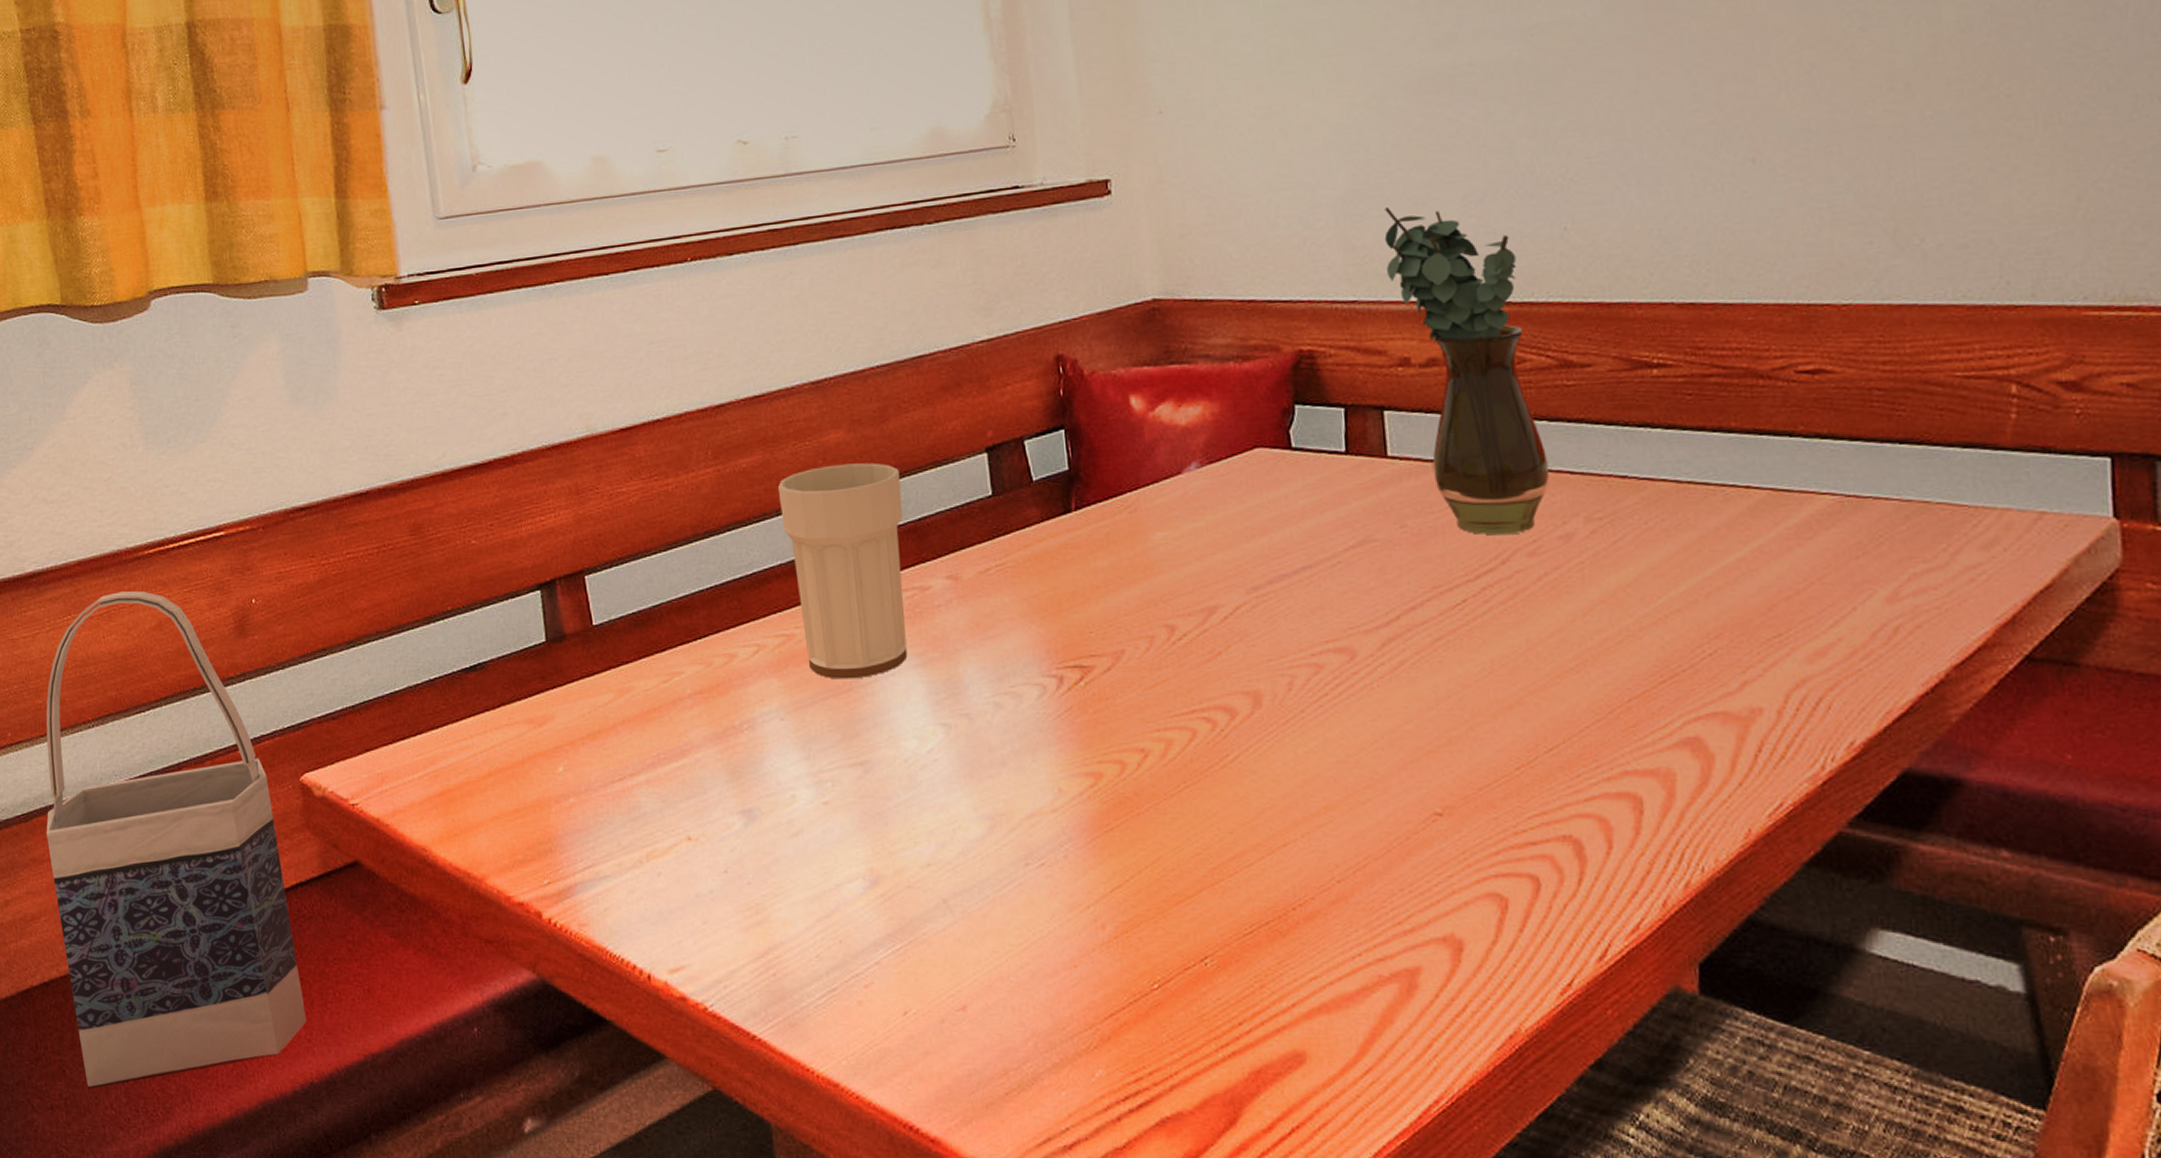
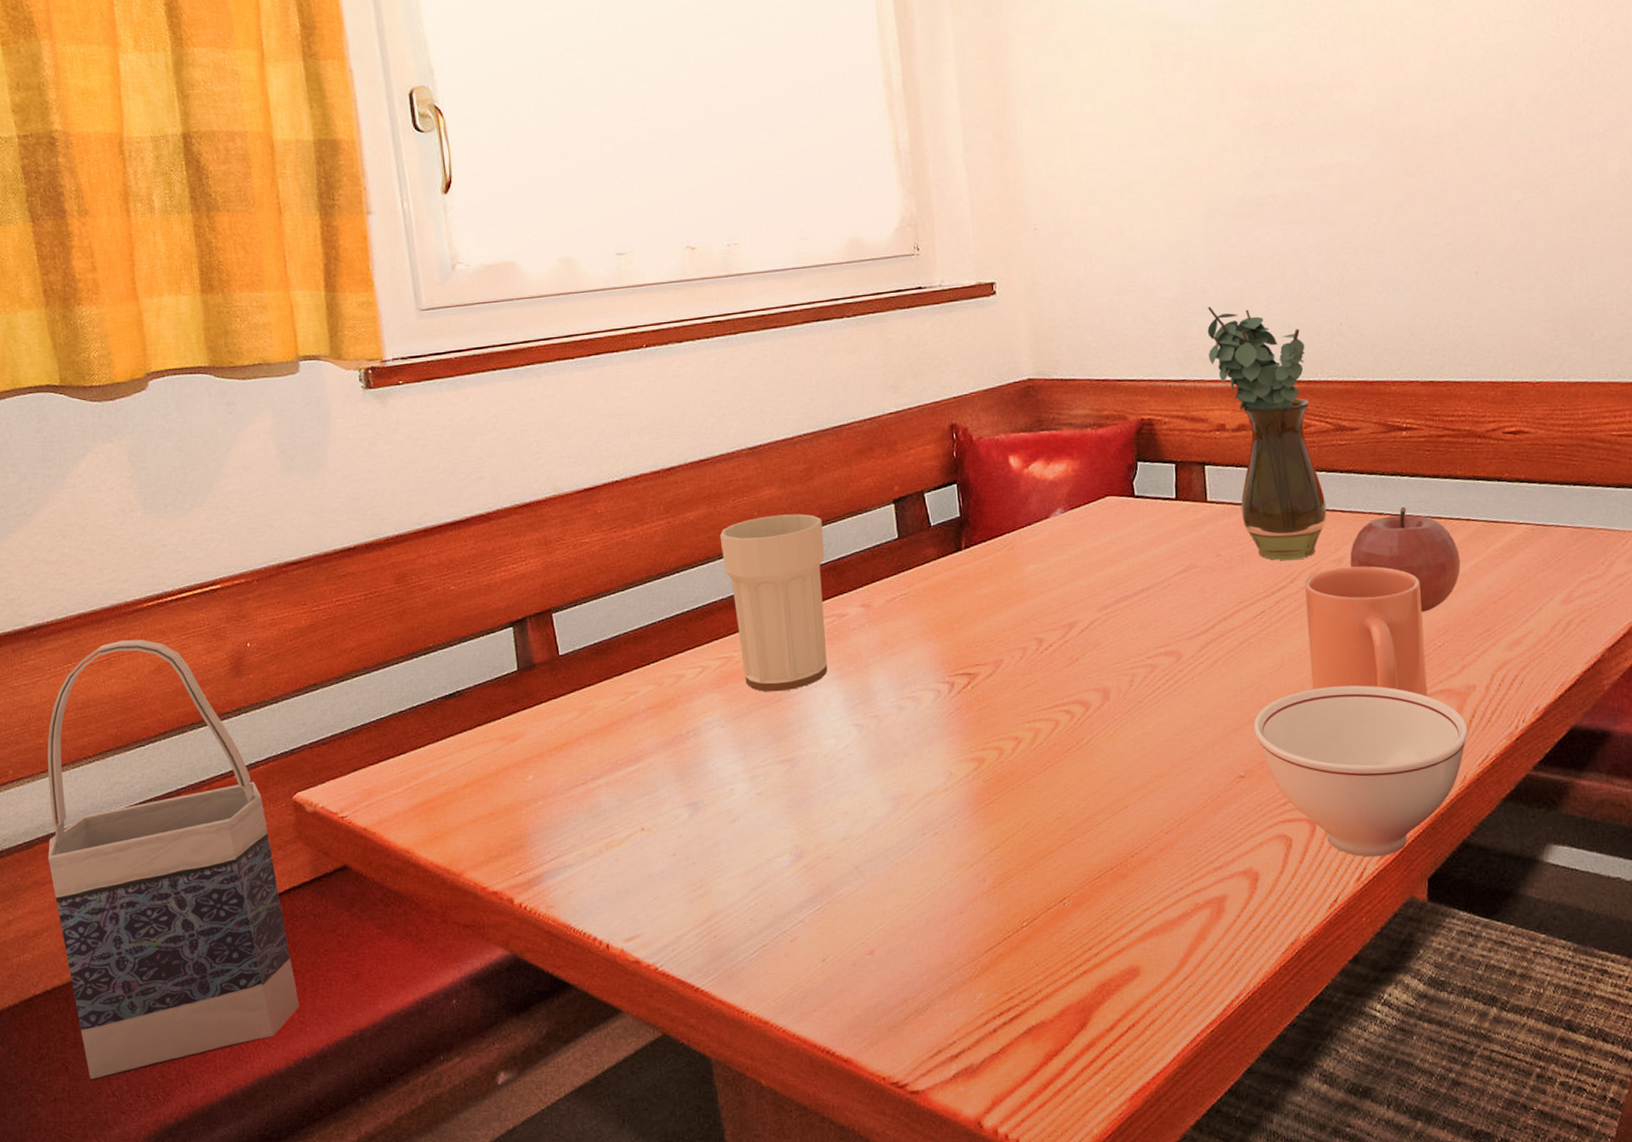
bowl: none [1453,702,1754,931] -> present [1253,685,1469,858]
mug: none [1519,545,1694,721] -> present [1304,566,1428,697]
fruit: none [1582,467,1739,608] -> present [1350,506,1461,612]

